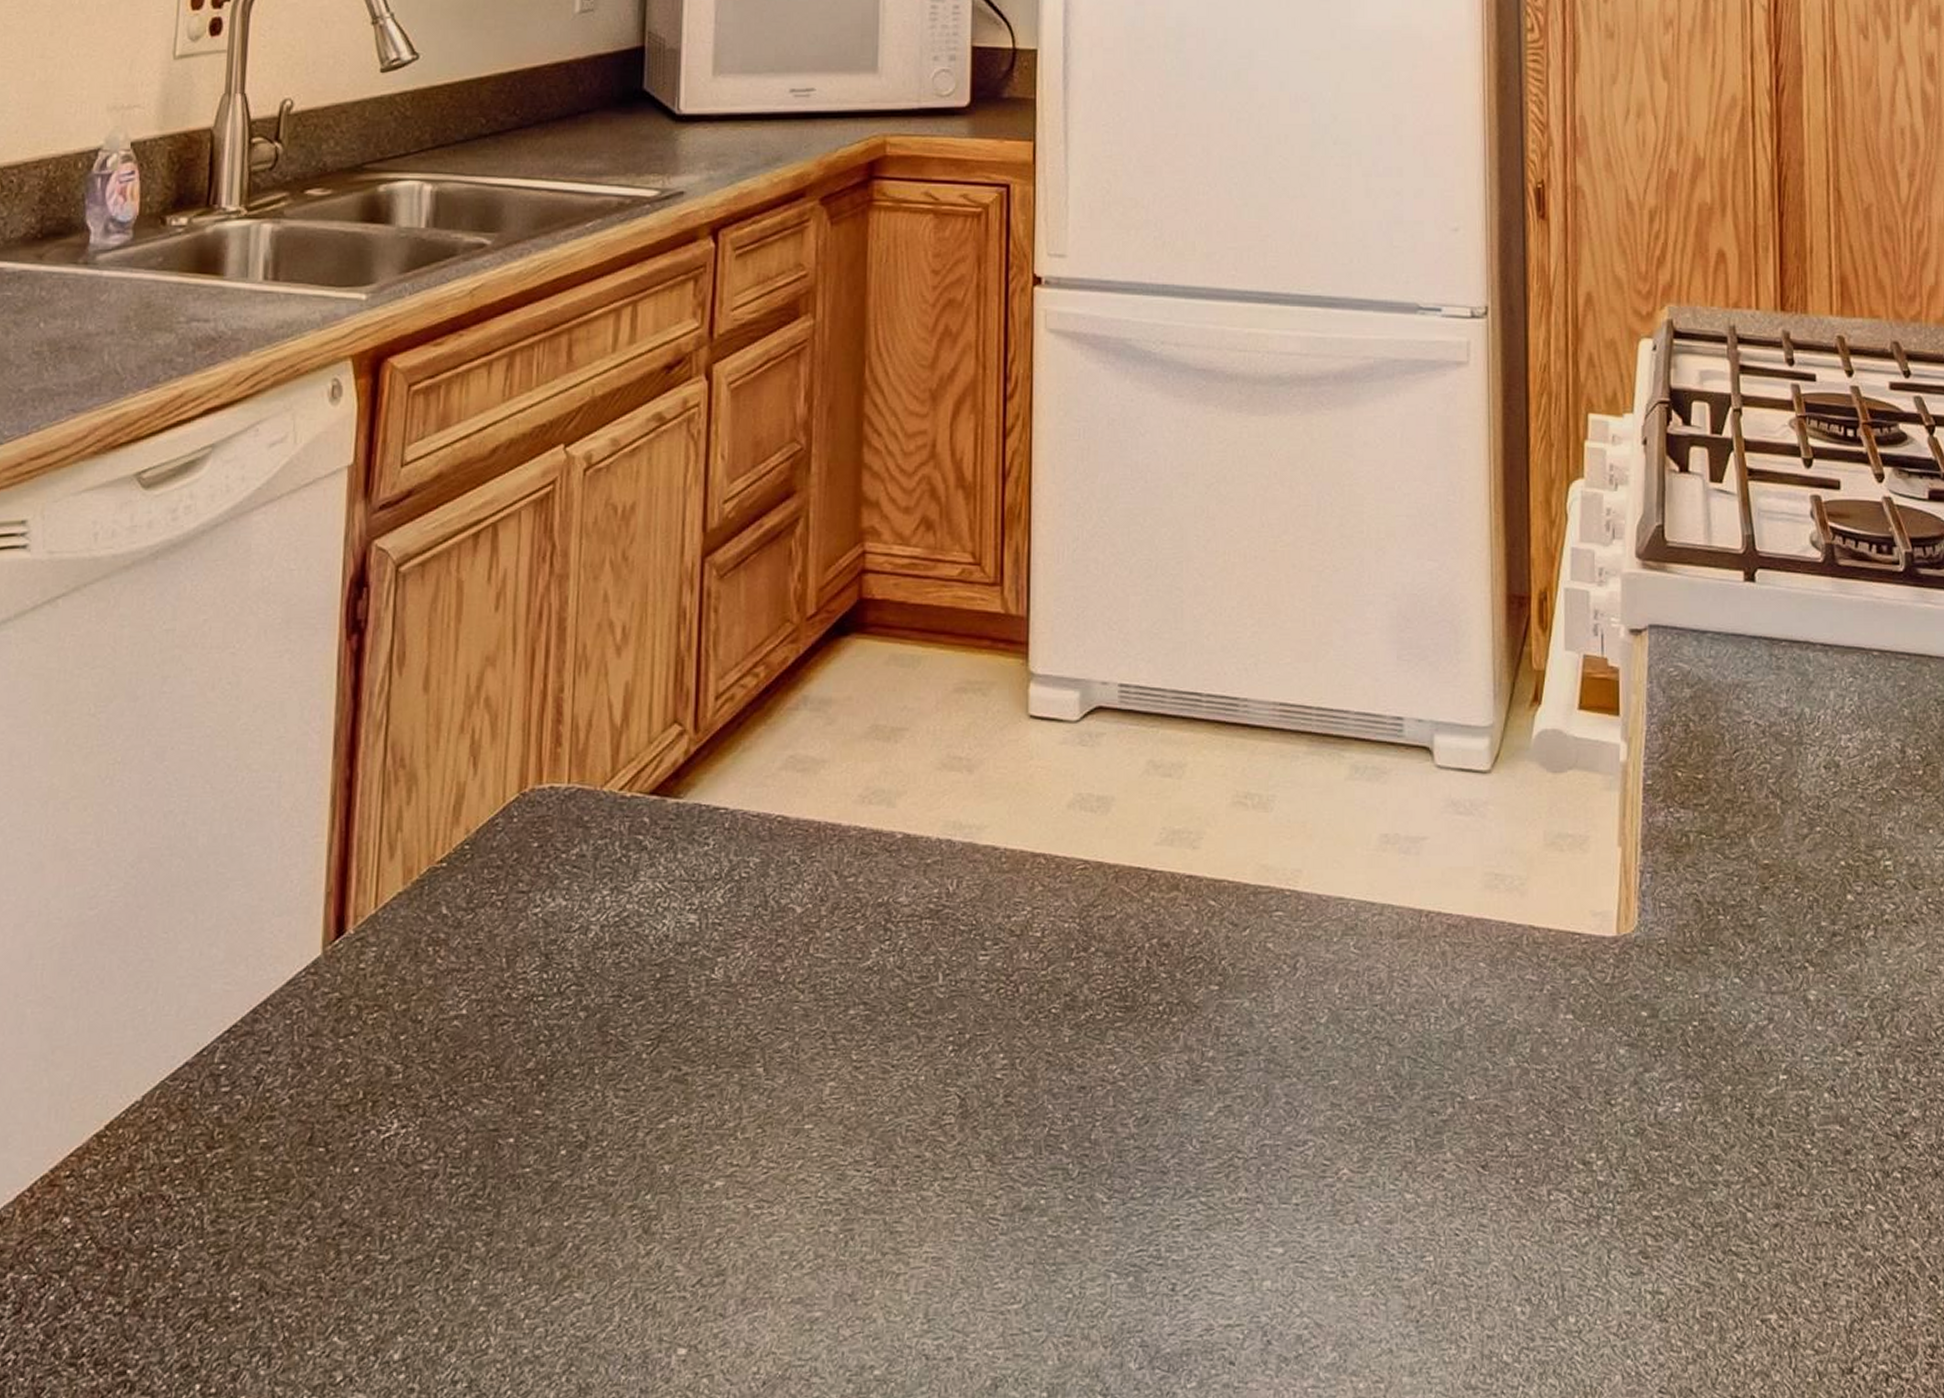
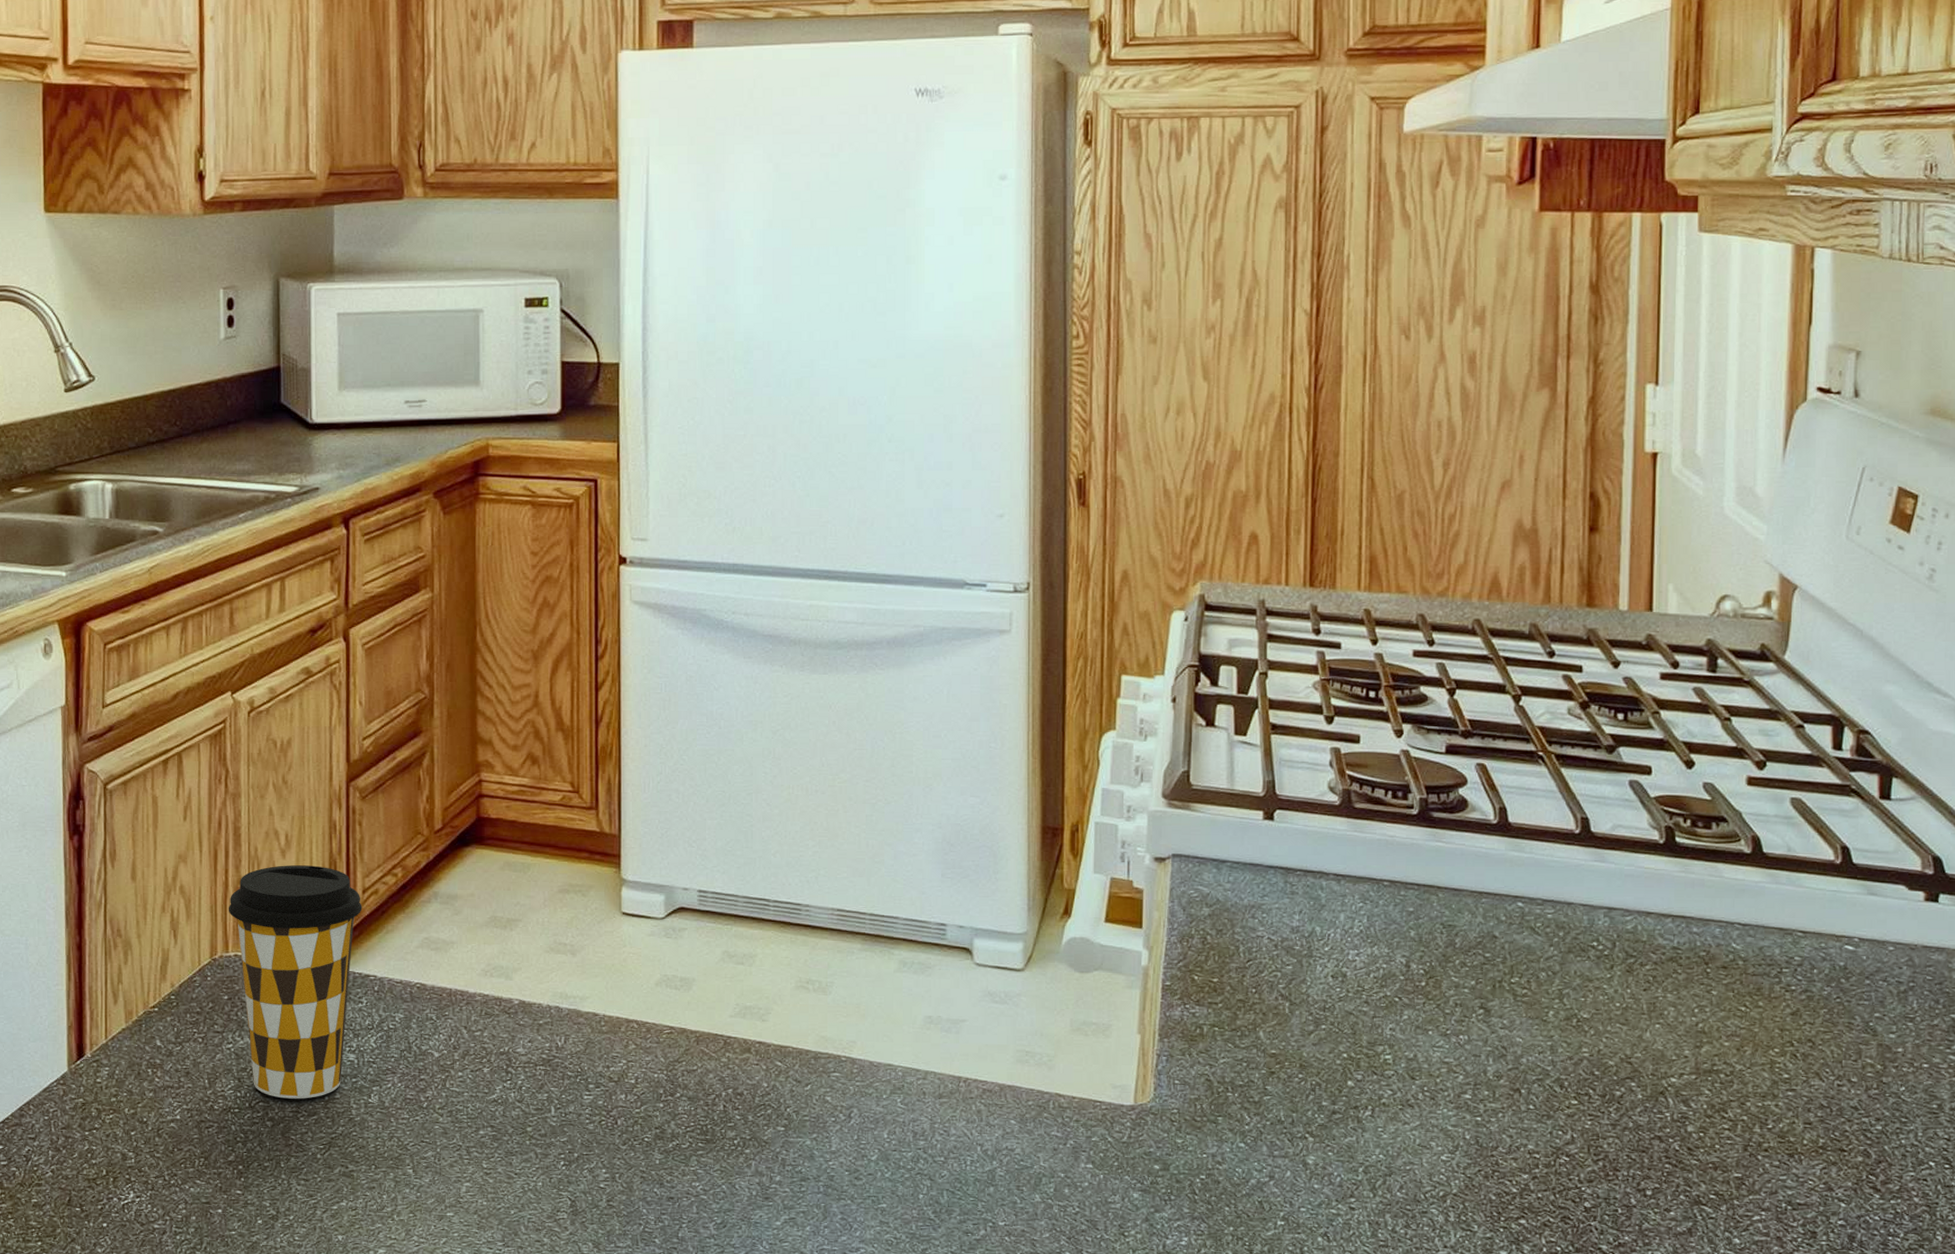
coffee cup: none [544,666,714,979] -> present [228,865,362,1099]

